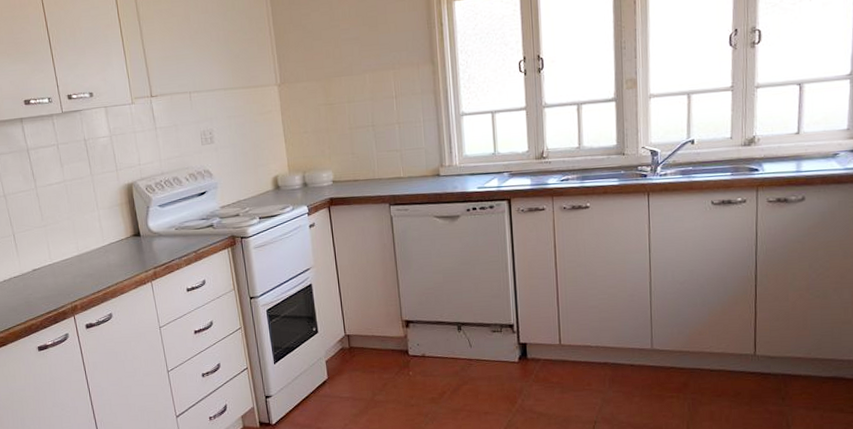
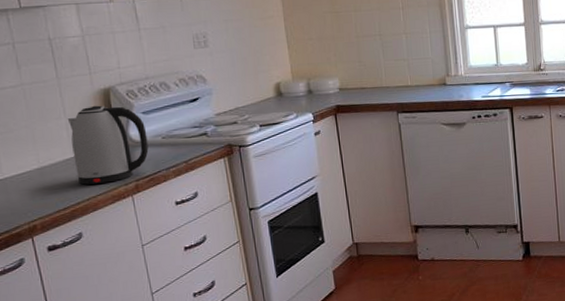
kettle: none [99,199,164,271] -> present [67,105,149,185]

